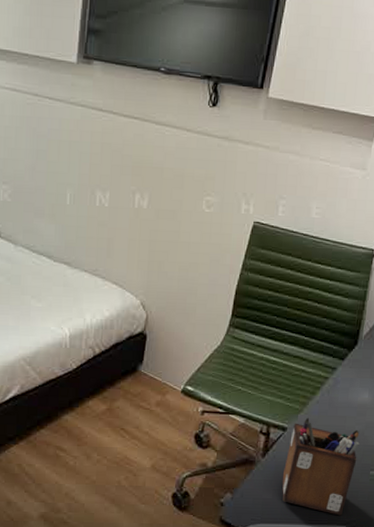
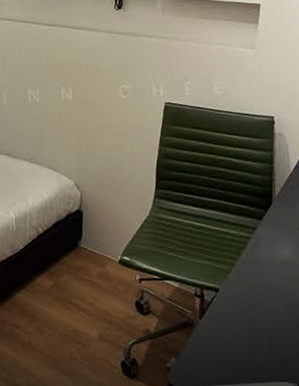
desk organizer: present [282,417,360,516] -> none [221,277,289,372]

